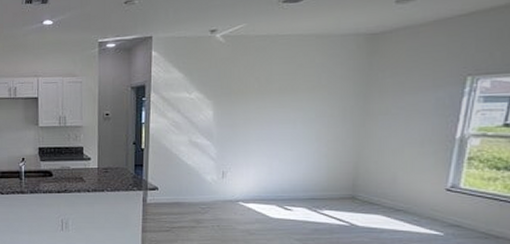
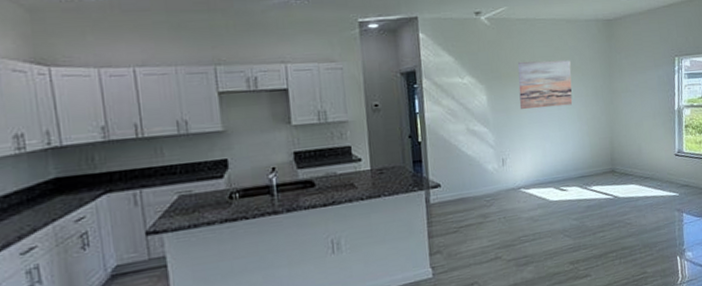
wall art: none [248,77,315,126] -> present [517,59,573,109]

